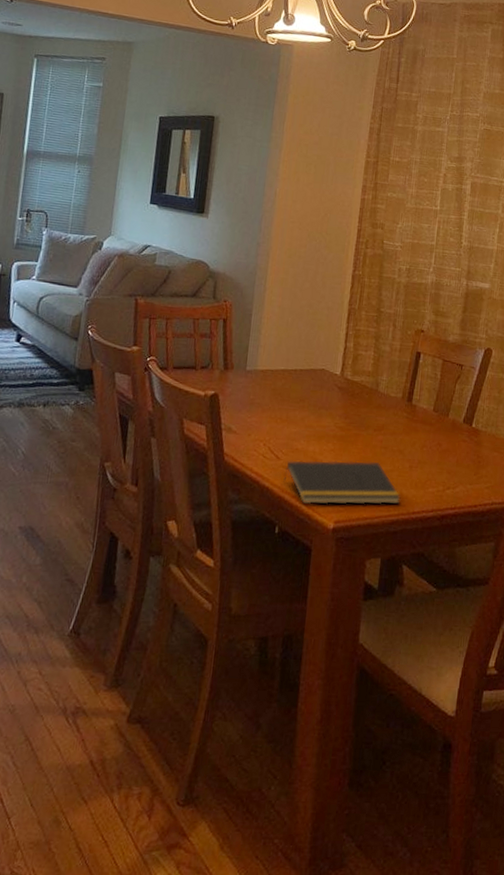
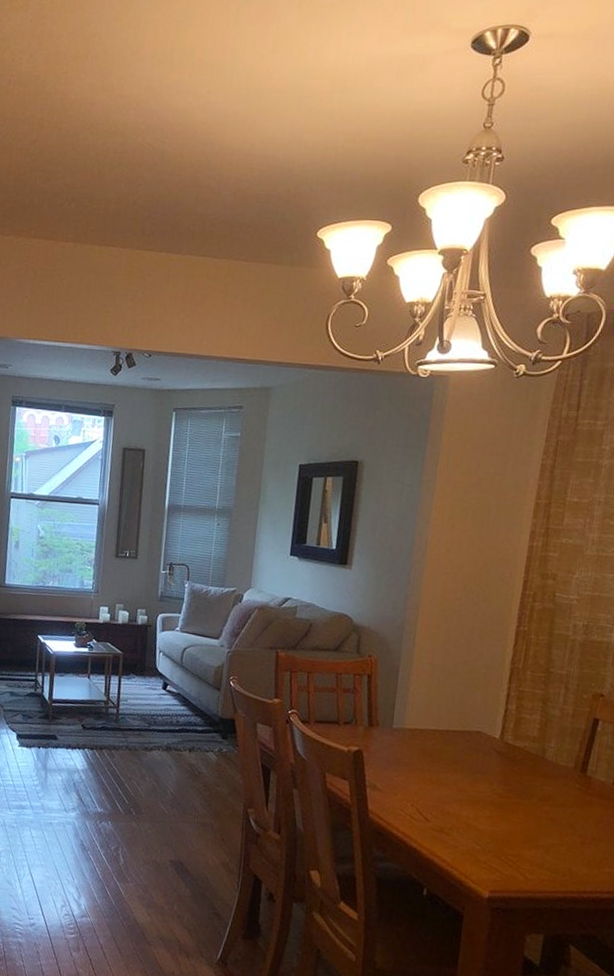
notepad: present [283,460,401,505] -> none [432,824,570,882]

